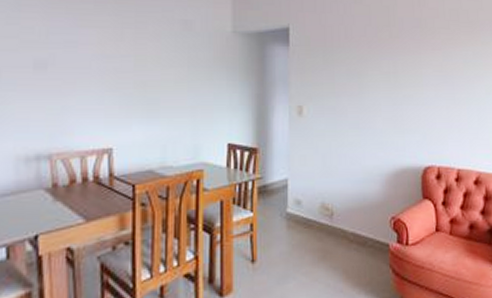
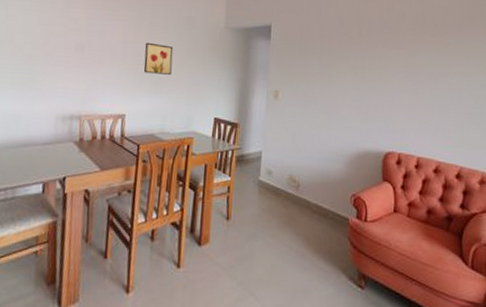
wall art: none [131,55,169,94] -> present [143,42,174,75]

